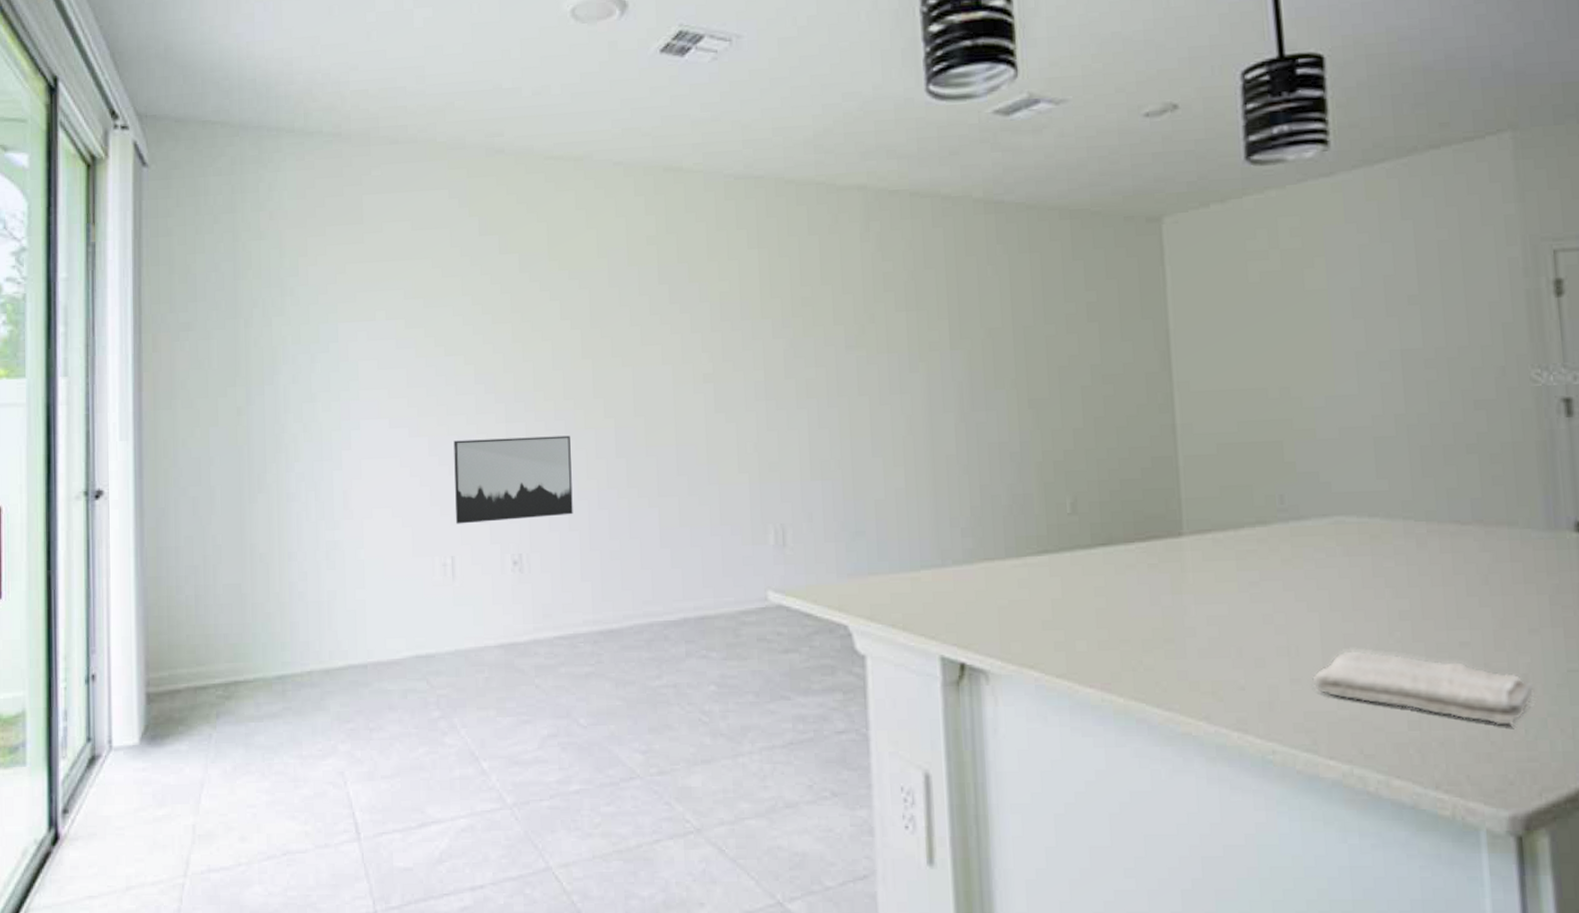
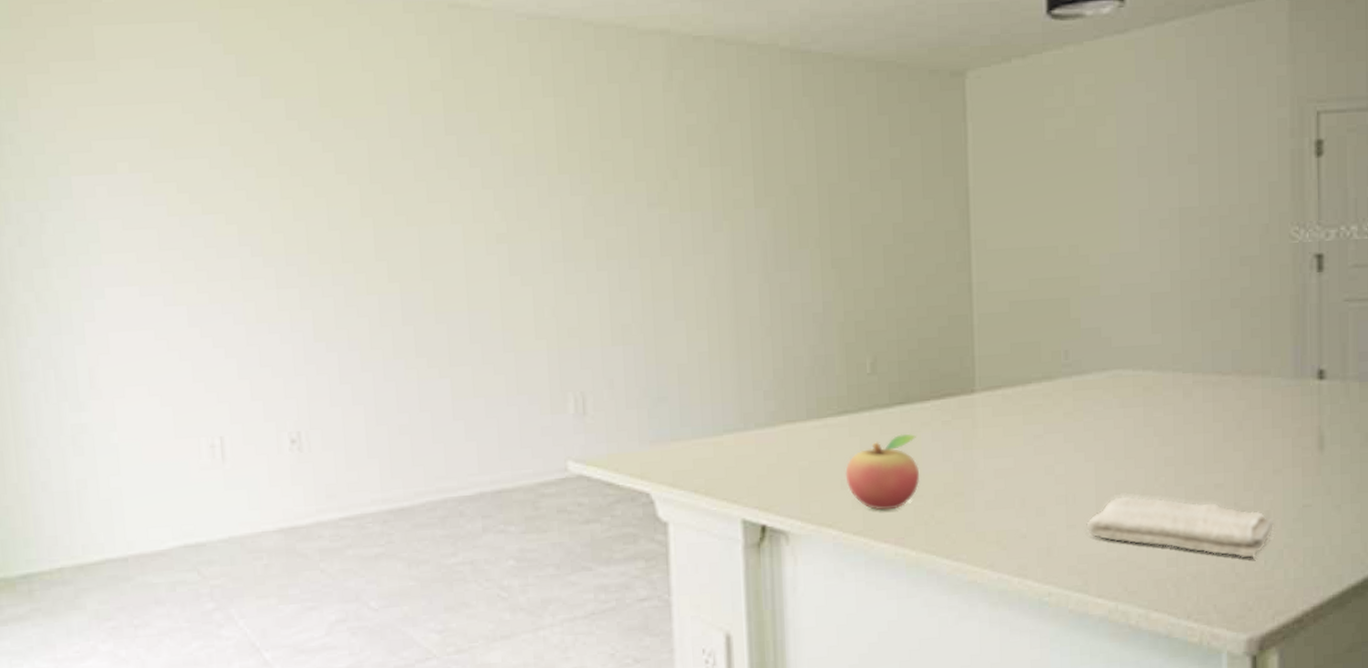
wall art: present [453,435,573,524] -> none [217,302,357,402]
fruit: none [1046,575,1126,654] -> present [845,433,920,510]

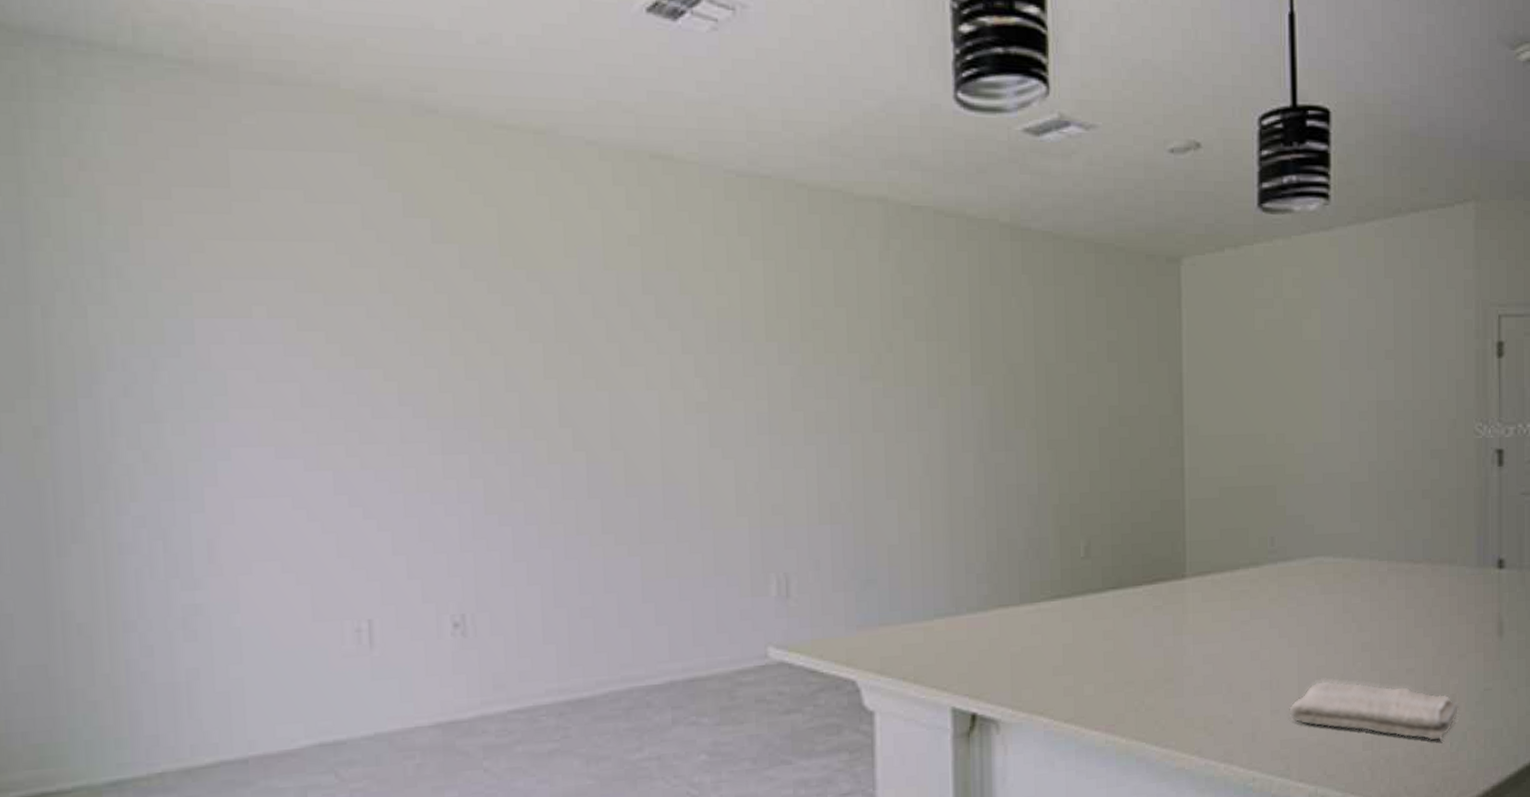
fruit: present [845,433,920,510] -> none [1057,618,1131,697]

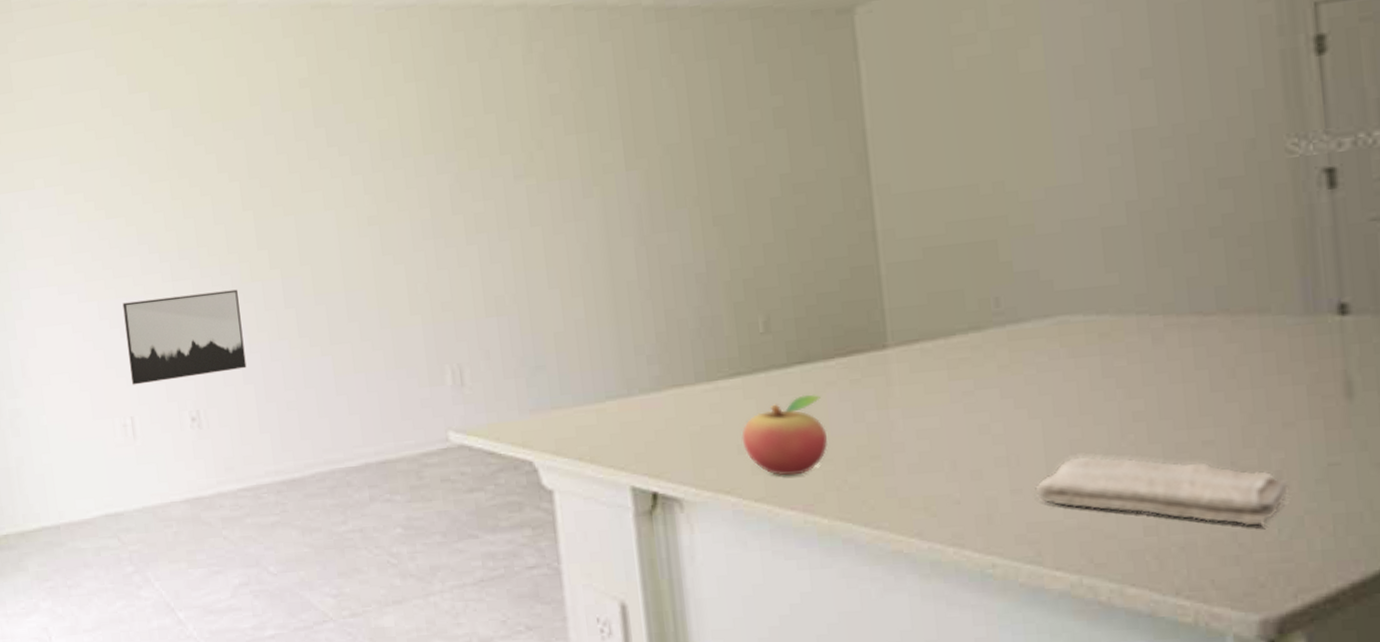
wall art: none [369,471,533,580] -> present [122,289,247,385]
fruit: none [1057,618,1131,697] -> present [741,394,828,476]

